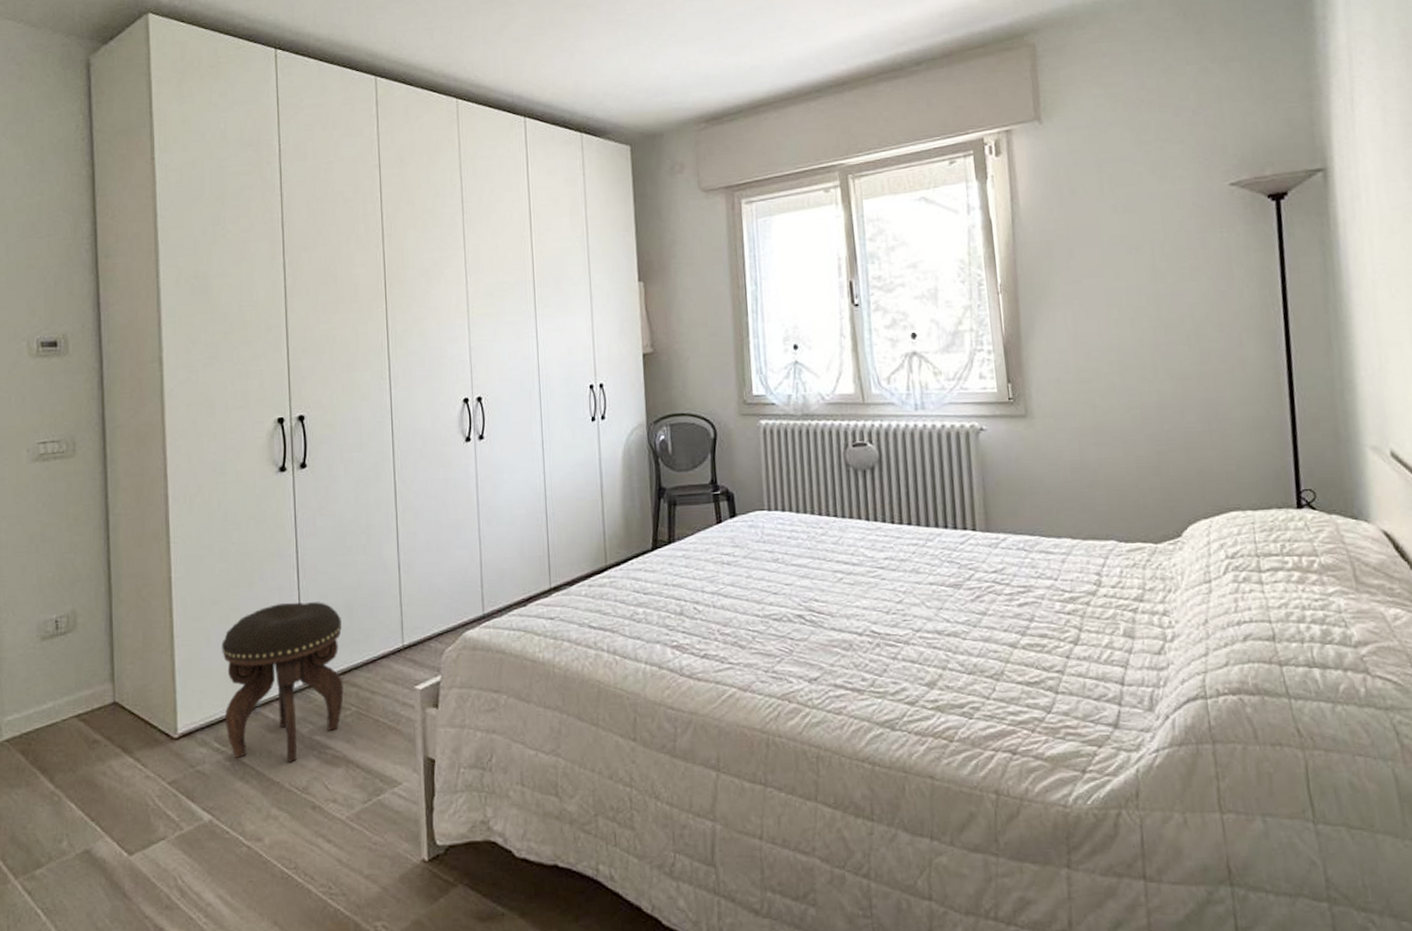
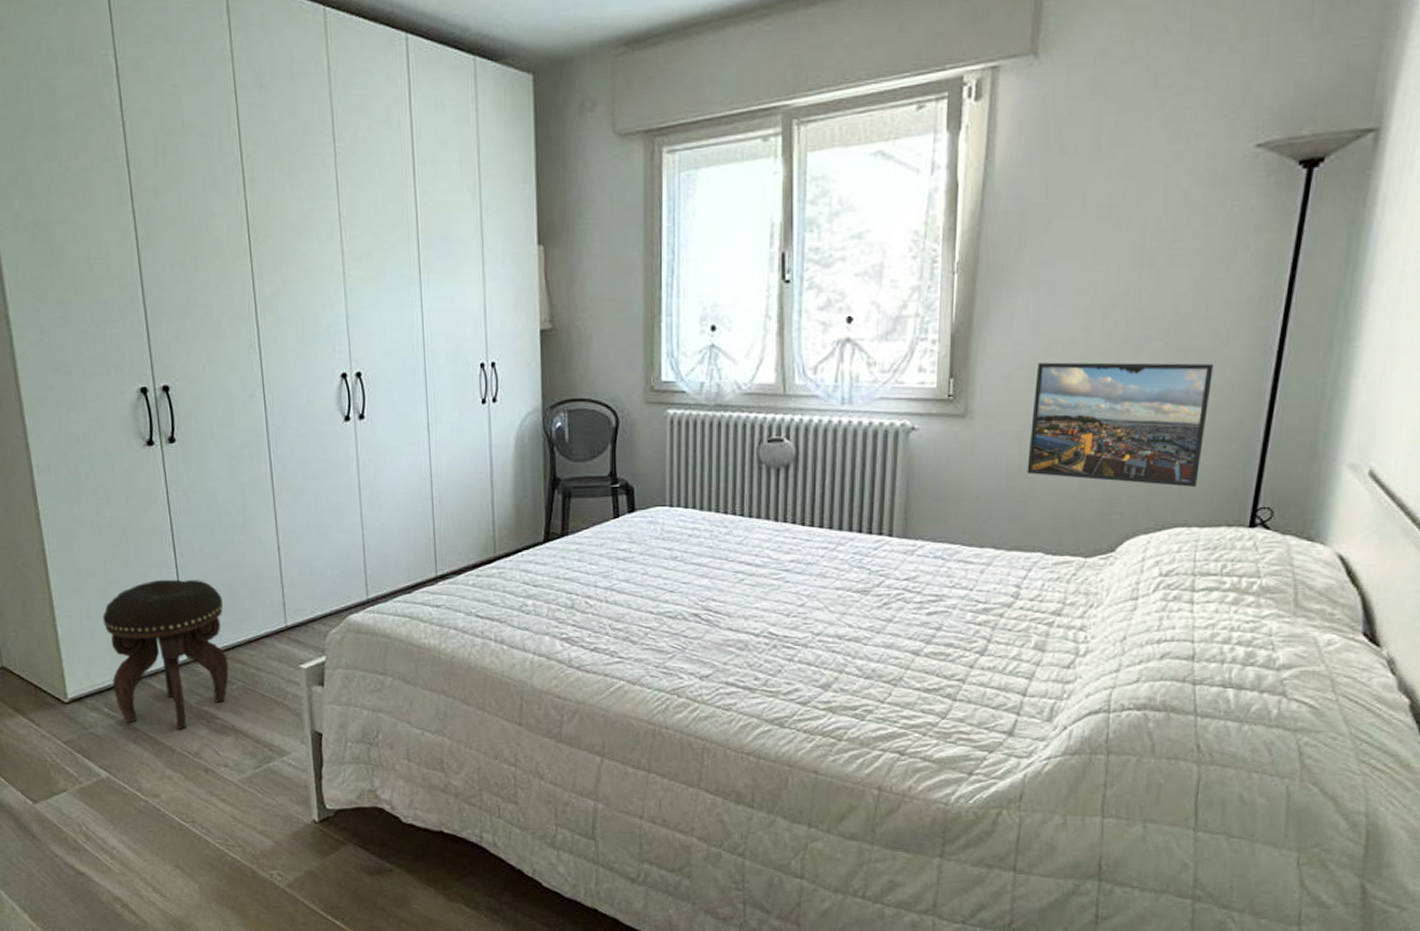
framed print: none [1082,362,1242,473] -> present [1027,362,1214,487]

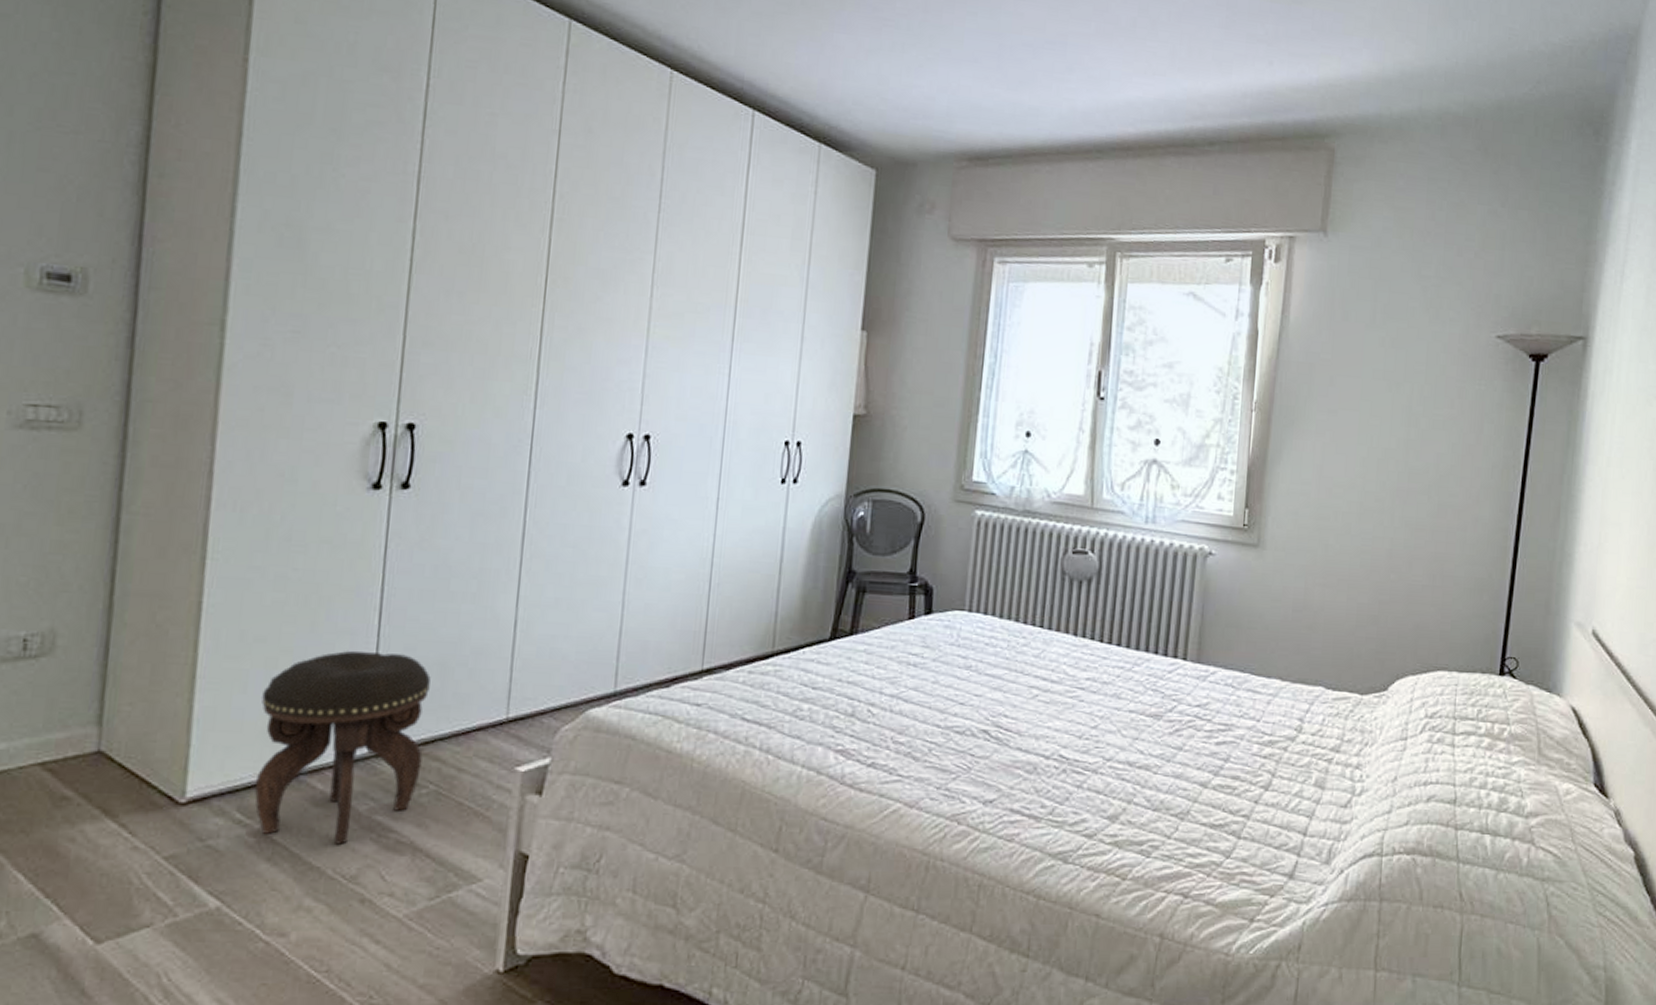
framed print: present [1027,362,1214,487] -> none [1311,502,1468,633]

